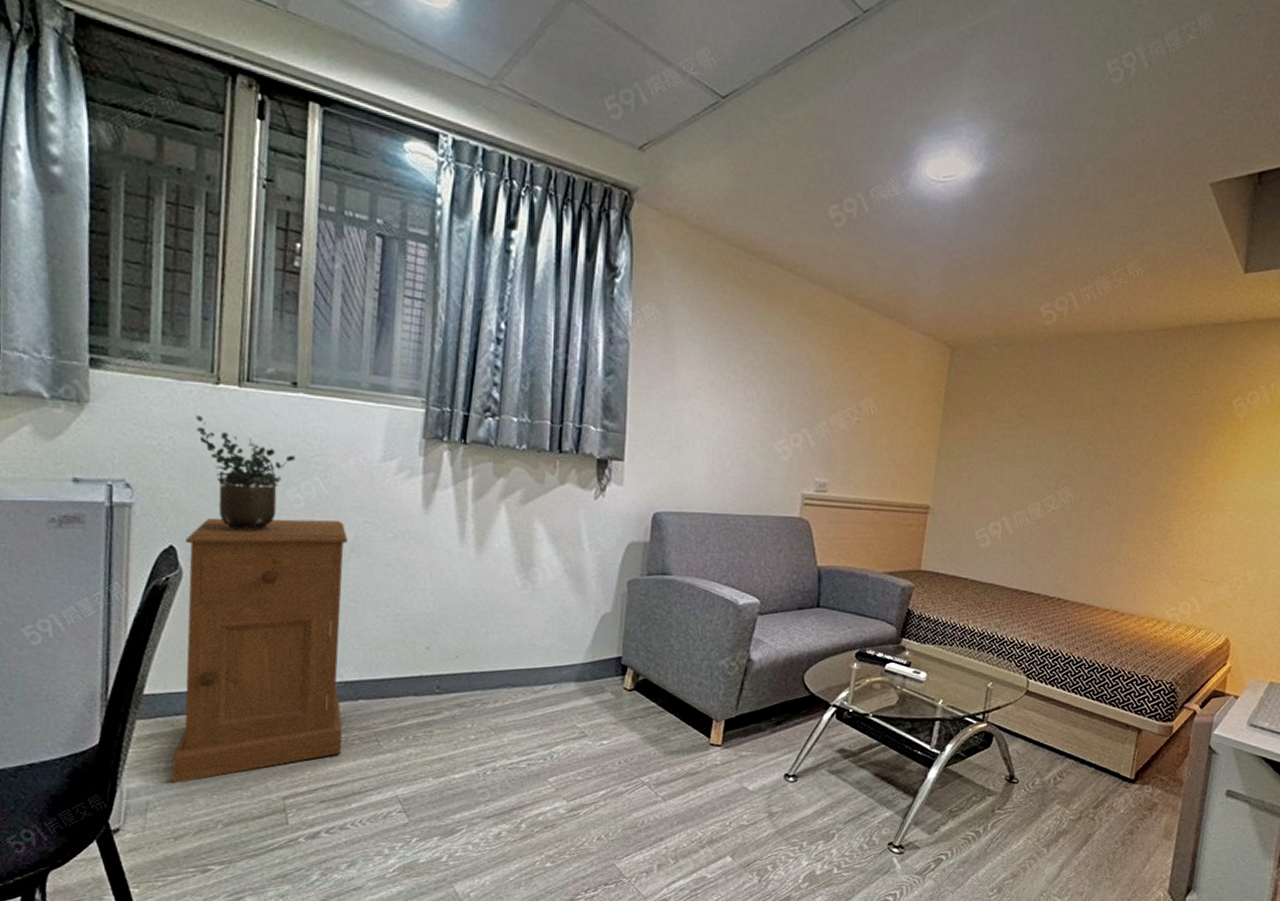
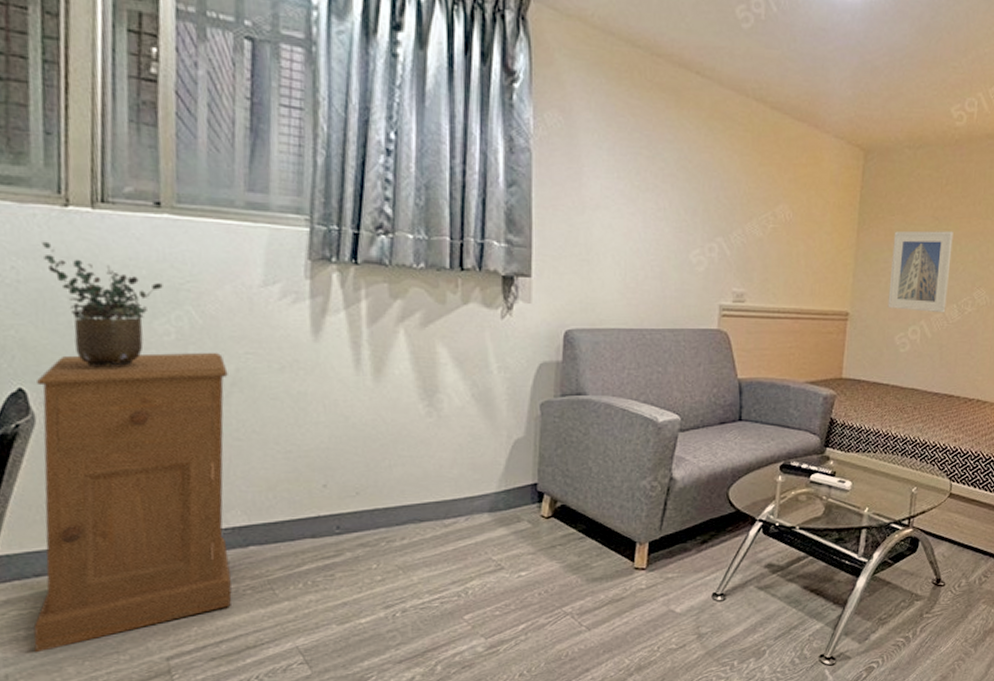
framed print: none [969,427,1039,510] -> present [887,230,954,313]

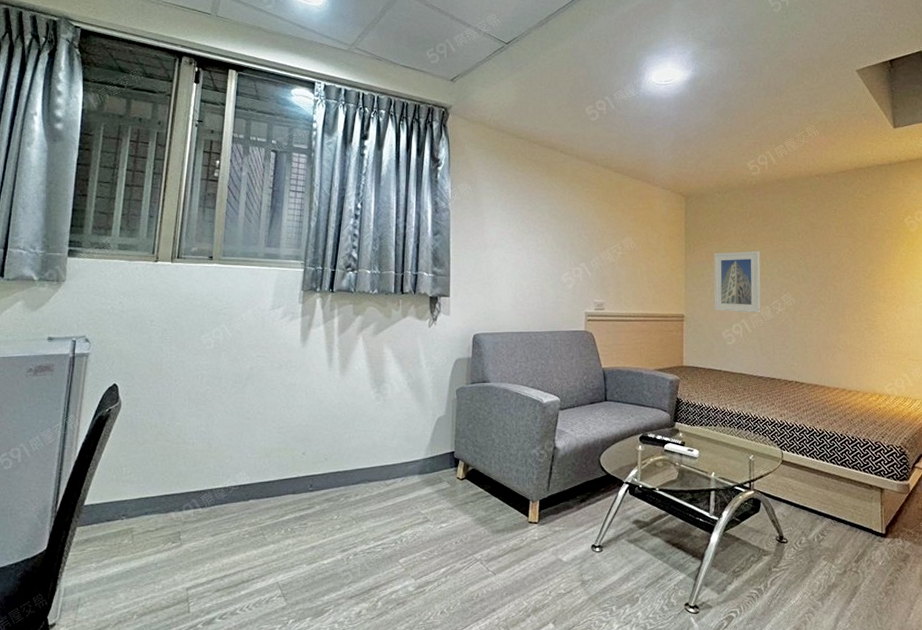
cabinet: present [33,352,232,653] -> none [100,356,245,581]
potted plant: present [42,241,163,366] -> none [140,285,209,368]

